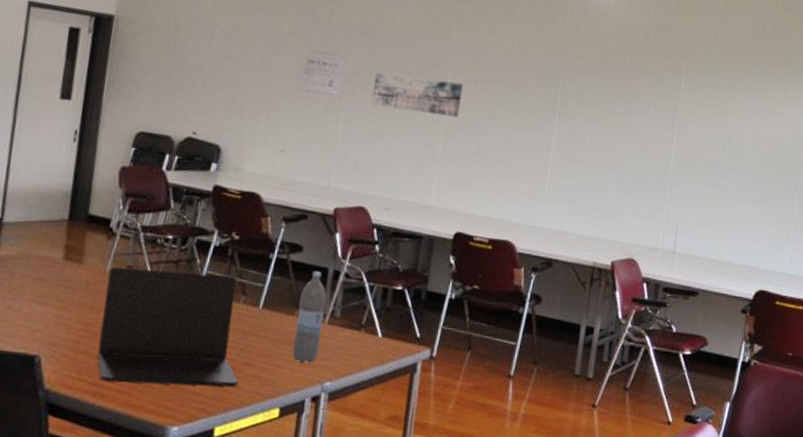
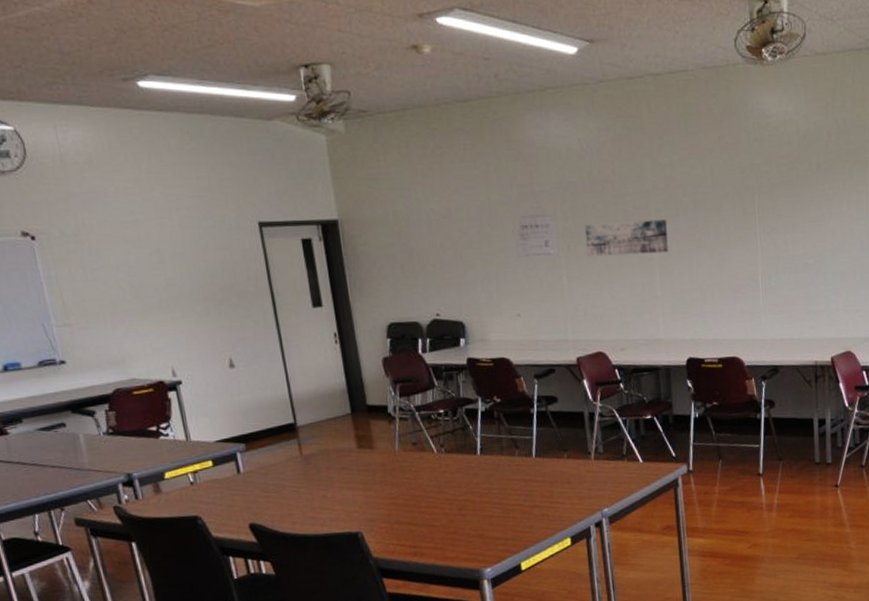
laptop: present [97,266,239,387] -> none [398,434,531,543]
water bottle: present [292,271,327,364] -> none [565,416,592,497]

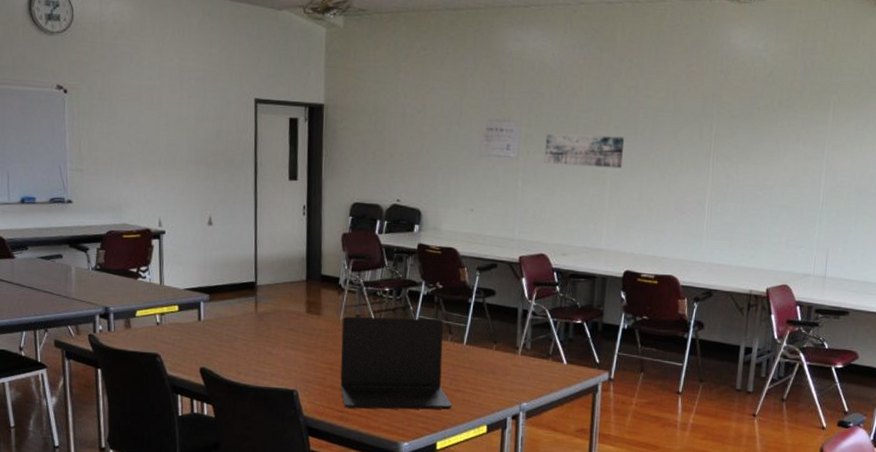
laptop: none [398,434,531,543] -> present [340,316,453,410]

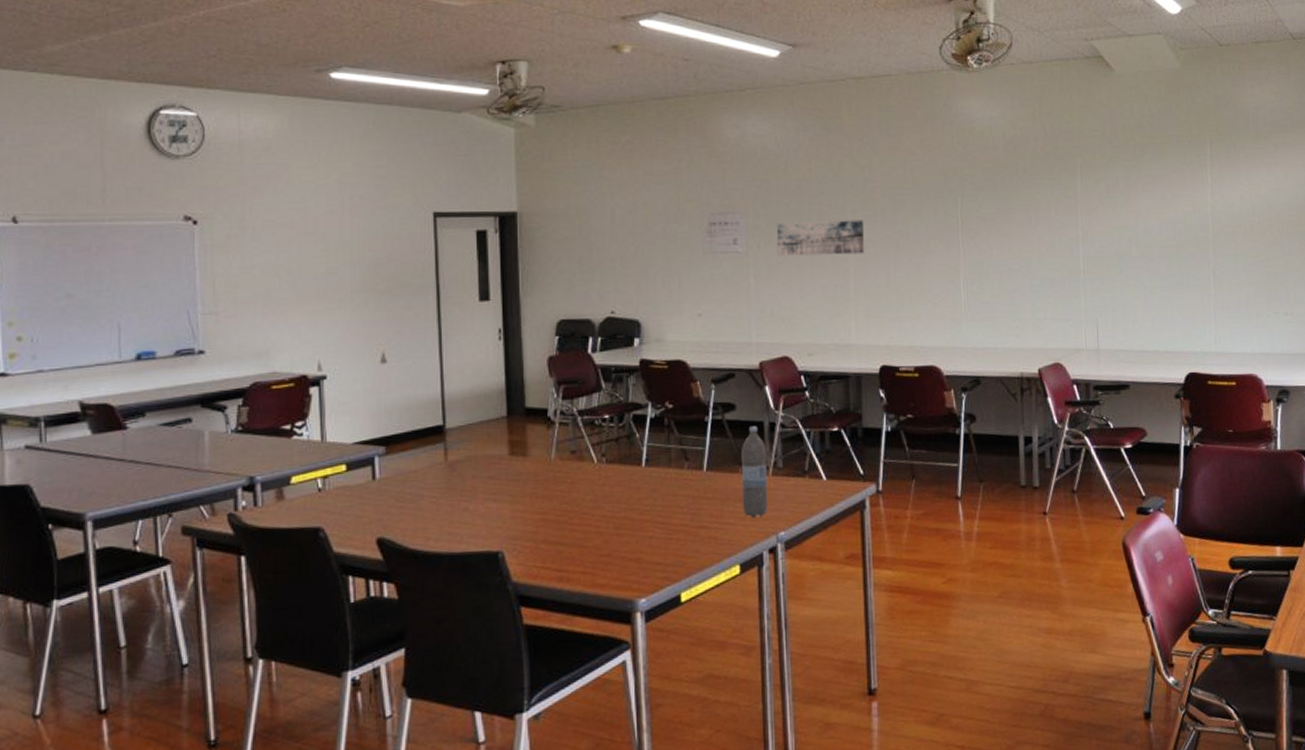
laptop: present [340,316,453,410] -> none [554,444,696,566]
water bottle: none [493,311,518,389] -> present [740,426,768,518]

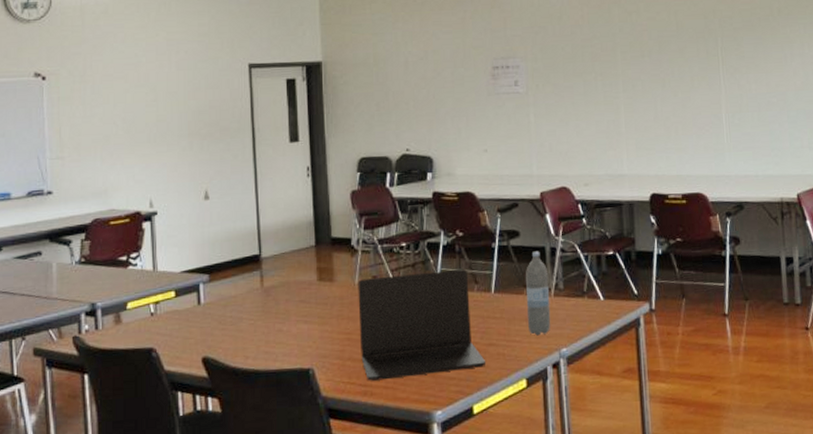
laptop: none [554,444,696,566] -> present [357,268,486,381]
wall art: present [776,220,864,256] -> none [553,60,633,95]

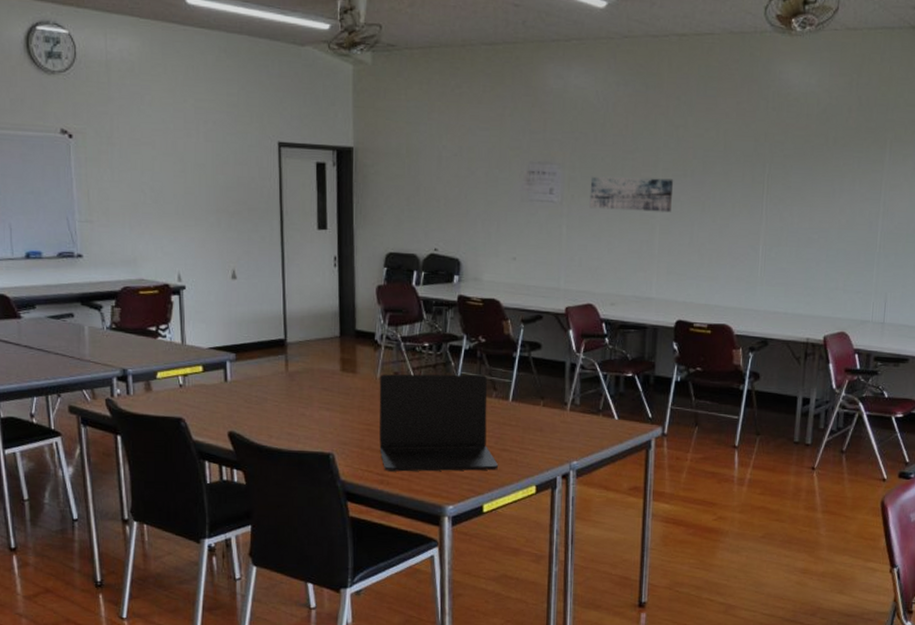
water bottle: present [525,251,551,336] -> none [541,365,567,447]
wall art: none [553,60,633,95] -> present [589,176,674,213]

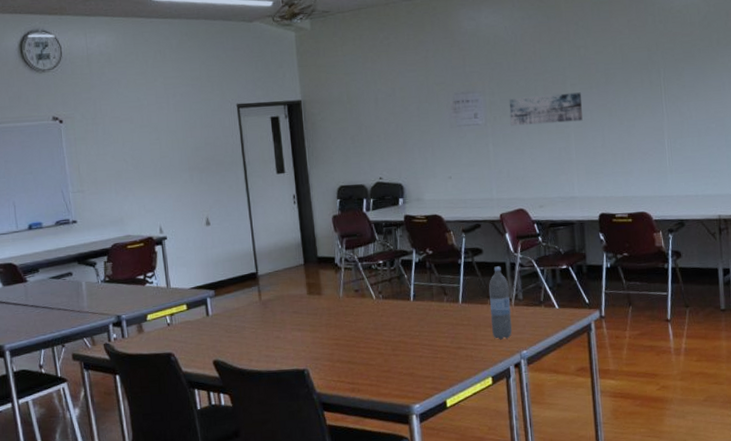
laptop: present [379,374,499,472] -> none [342,282,457,380]
water bottle: none [541,365,567,447] -> present [488,266,512,340]

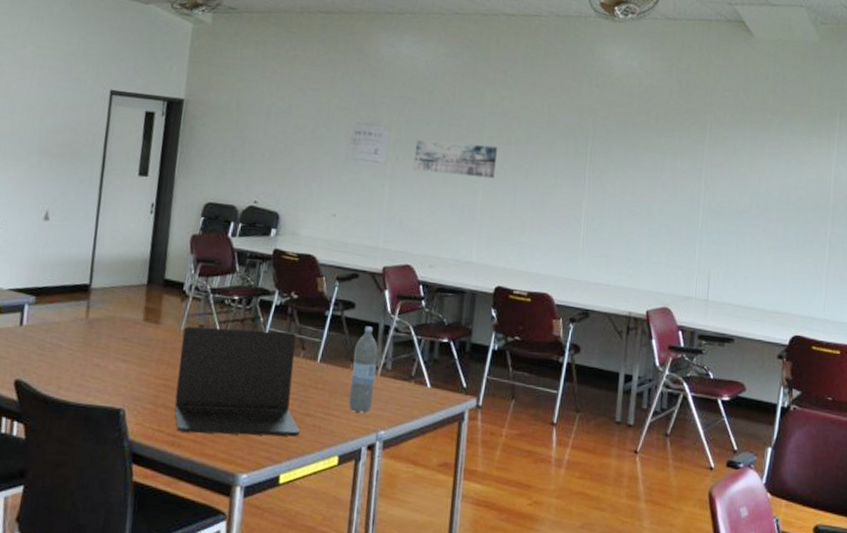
laptop: none [342,282,457,380] -> present [174,326,301,437]

